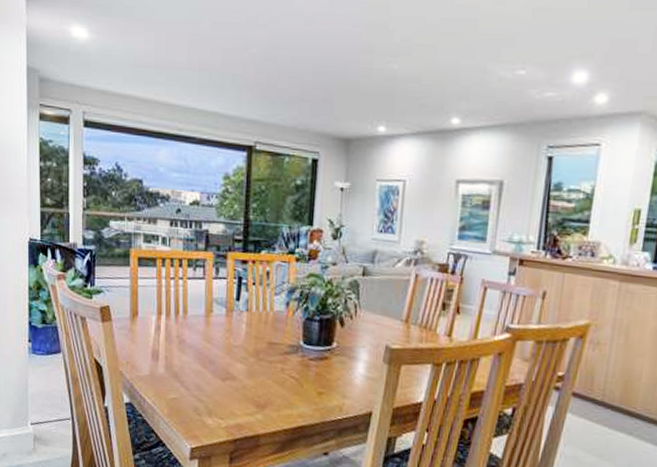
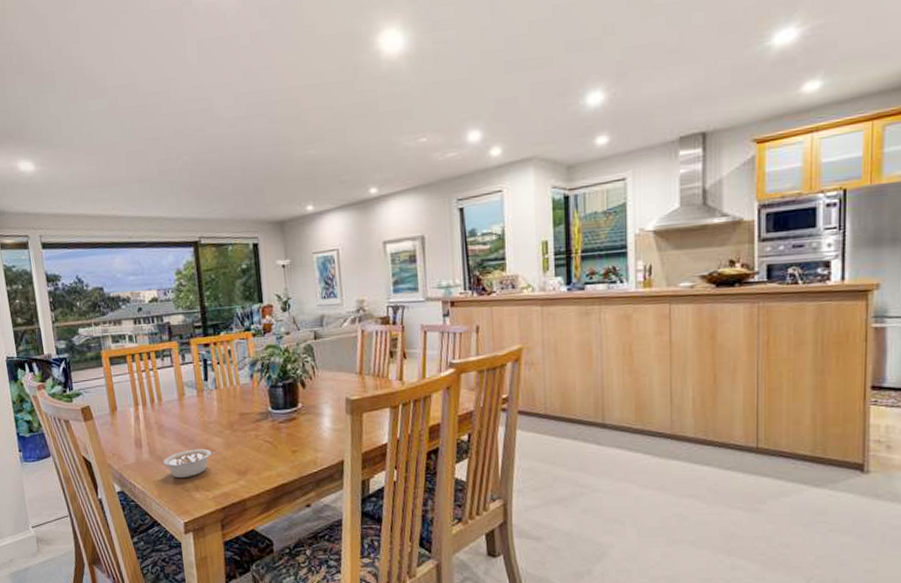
legume: none [178,371,240,401] -> present [163,448,219,479]

